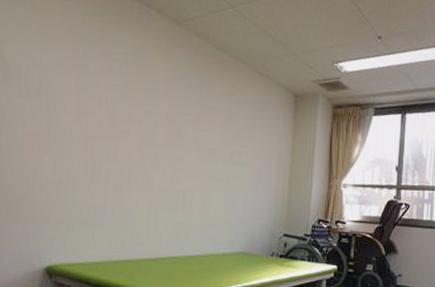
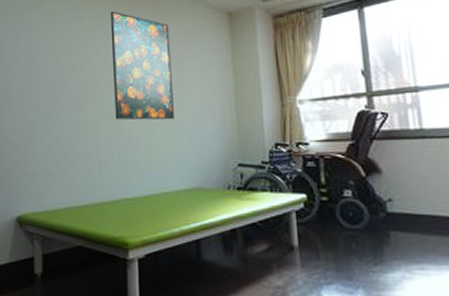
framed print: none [171,69,238,186] -> present [110,11,174,120]

